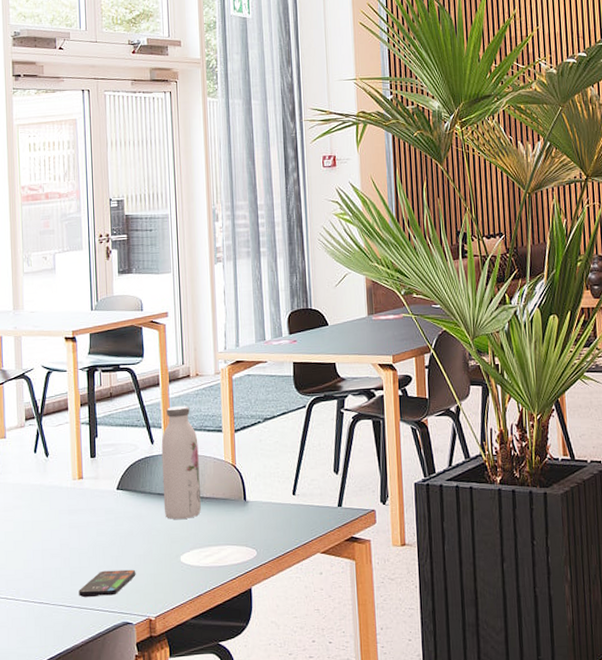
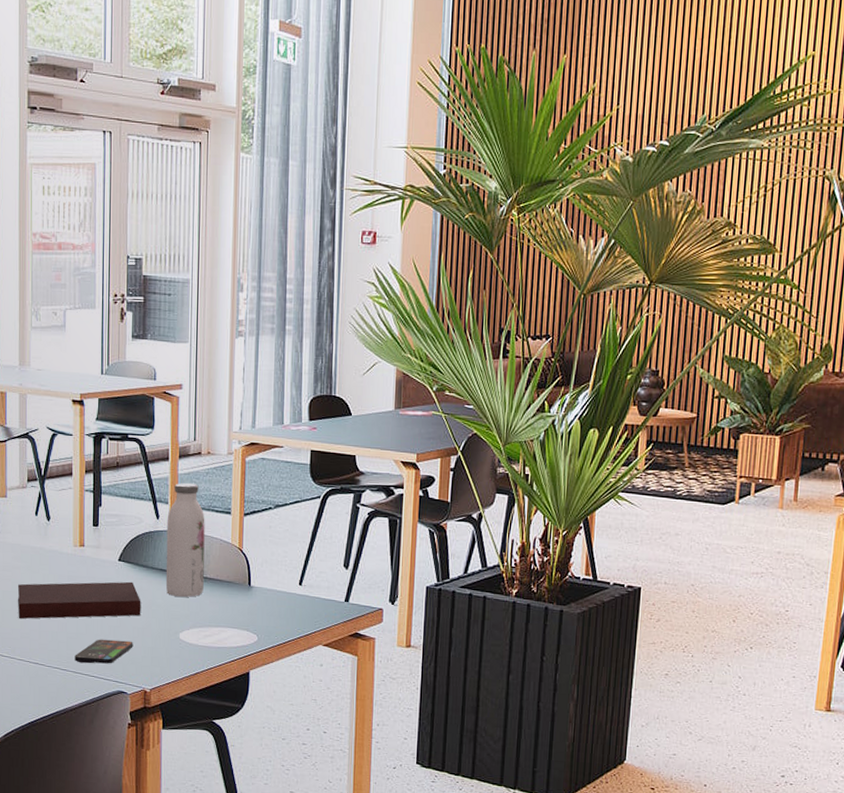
notebook: none [19,509,142,559] -> present [17,581,141,620]

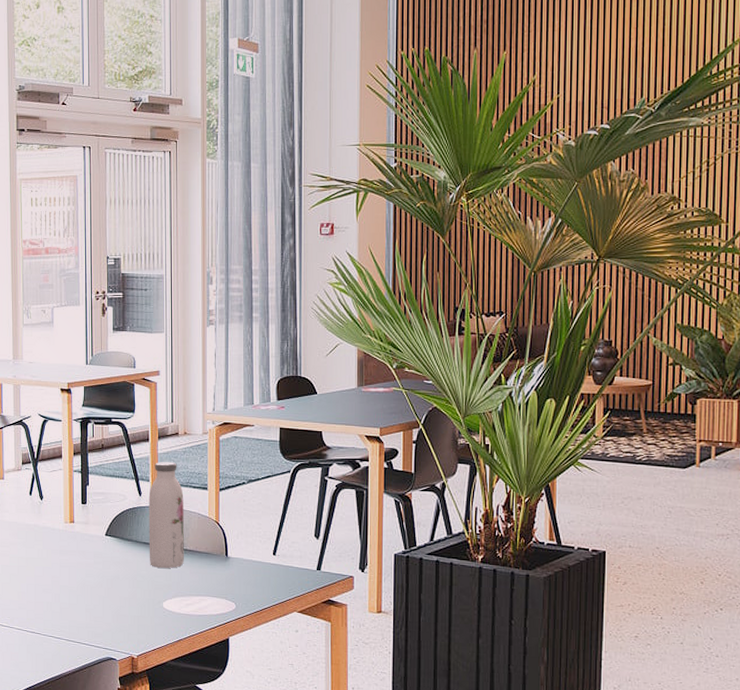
notebook: present [17,581,141,620] -> none [14,554,127,592]
smartphone: present [75,639,133,664] -> none [67,609,121,632]

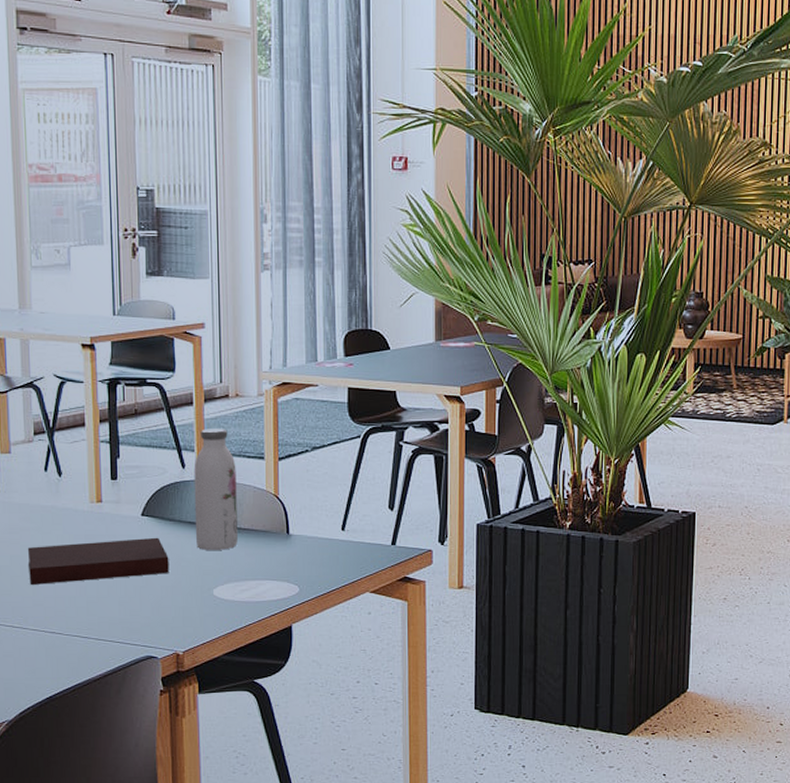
notebook: none [14,554,127,592] -> present [27,537,169,586]

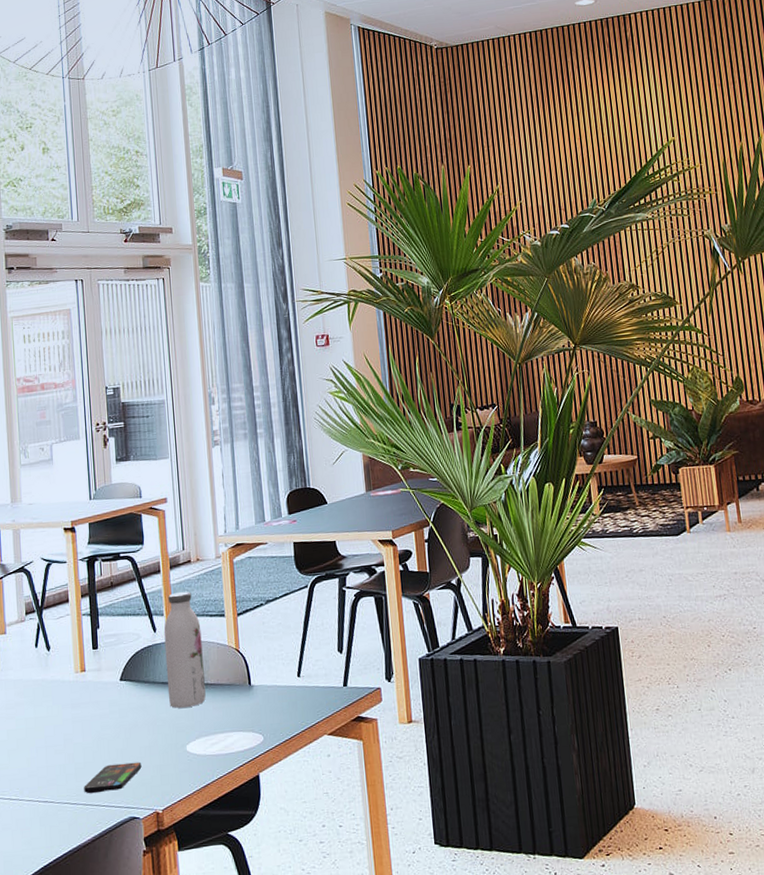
notebook: present [27,537,169,586] -> none [21,700,147,758]
smartphone: none [96,601,162,629] -> present [84,761,142,794]

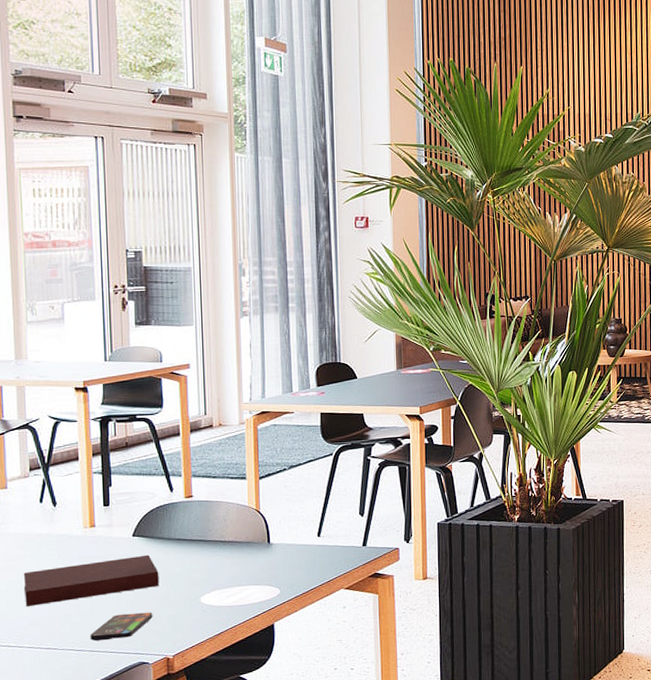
notebook: none [21,700,147,758] -> present [23,554,159,607]
water bottle: present [164,592,206,708] -> none [181,455,223,563]

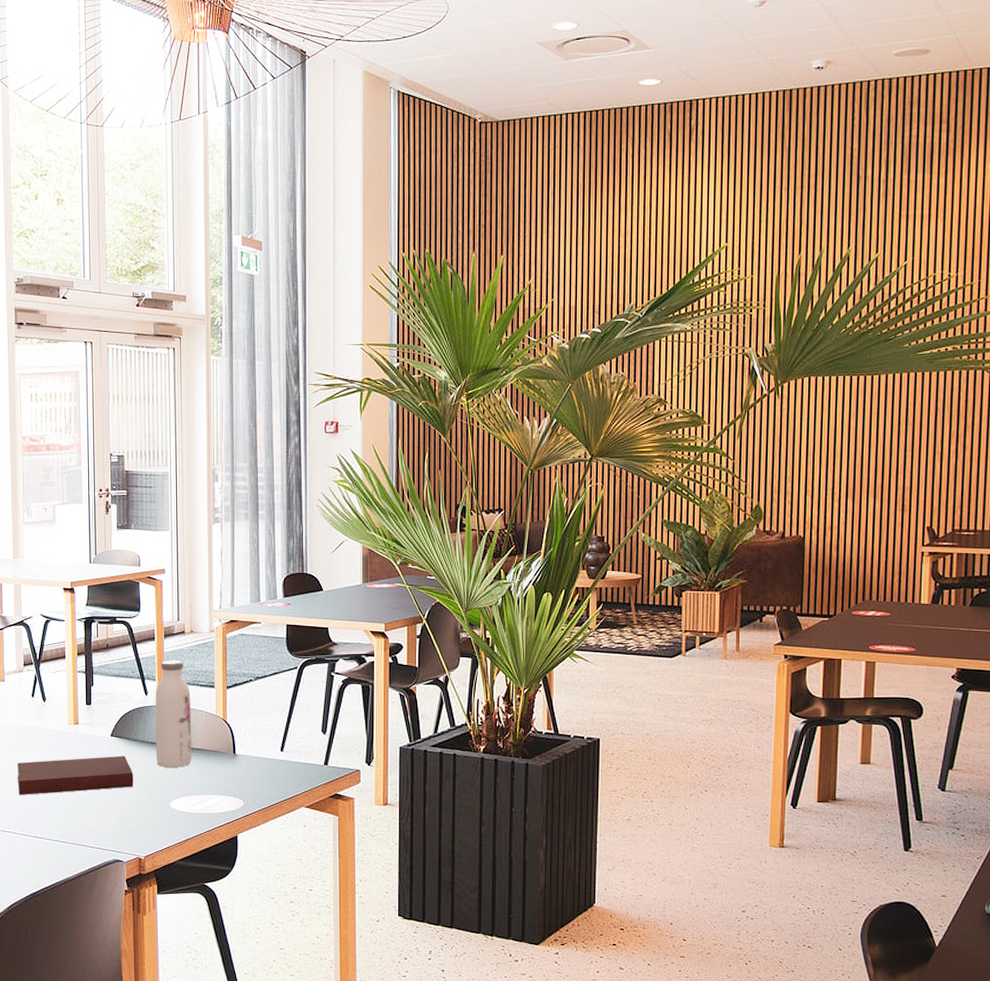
smartphone: present [90,612,153,642] -> none [72,811,127,835]
water bottle: none [181,455,223,563] -> present [155,661,191,767]

